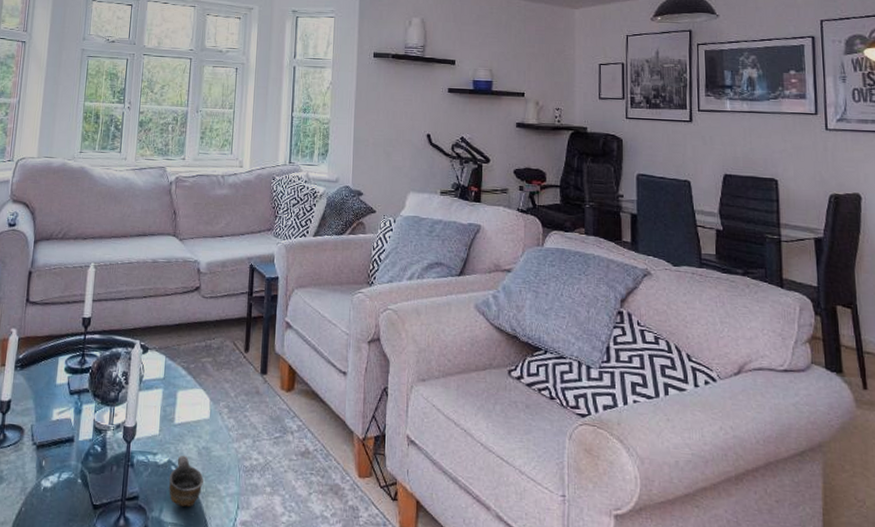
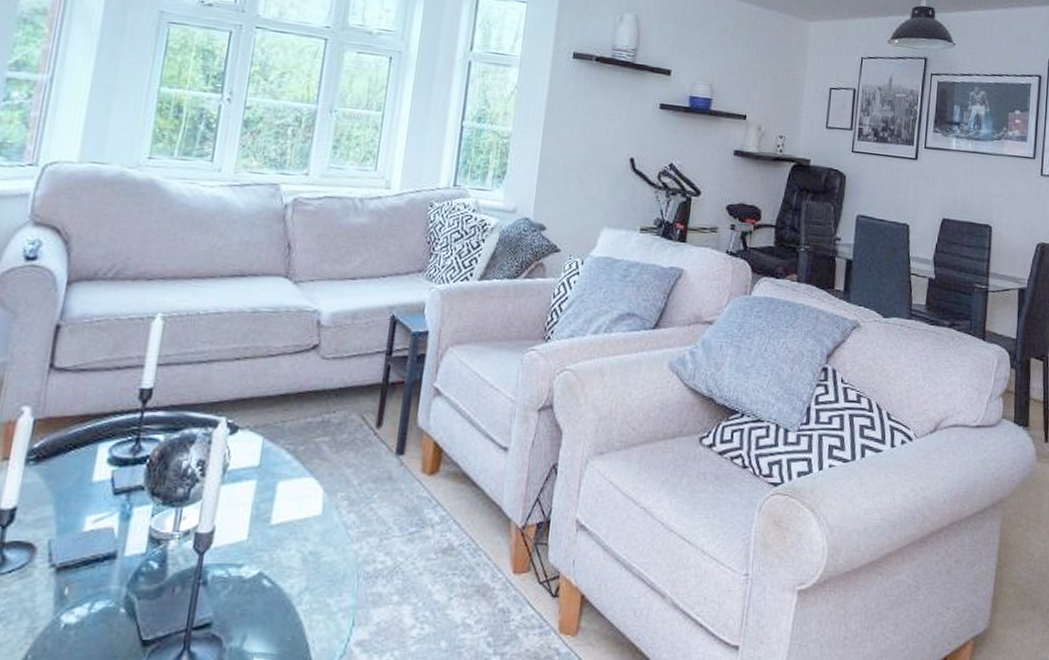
cup: present [168,455,204,507] -> none [257,564,308,630]

